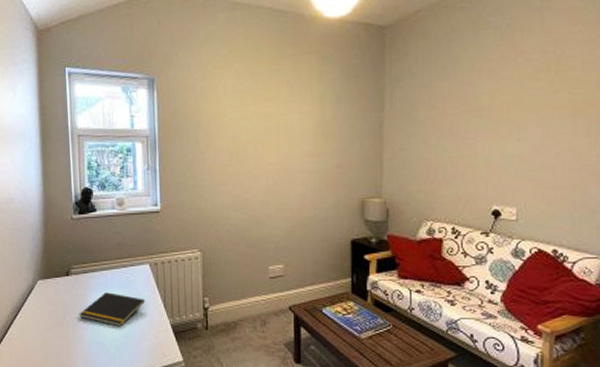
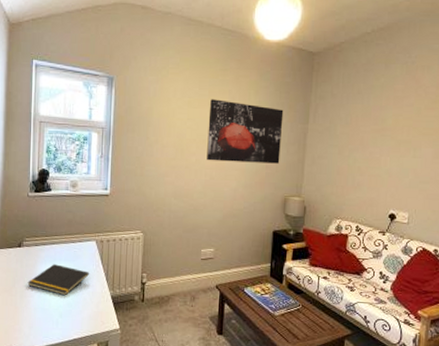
wall art: none [265,92,354,164] -> present [207,99,284,164]

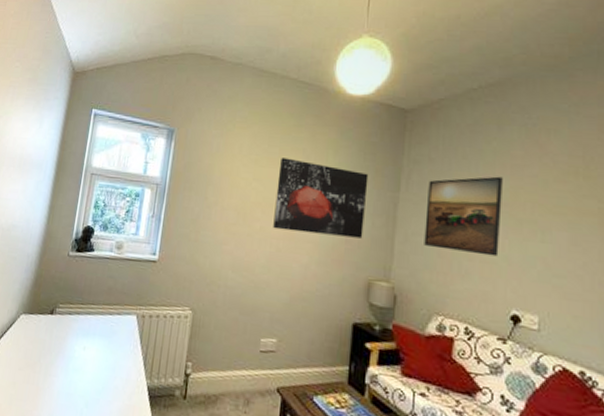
notepad: present [27,264,90,296] -> none [54,338,126,380]
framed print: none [327,107,387,171] -> present [424,176,503,257]

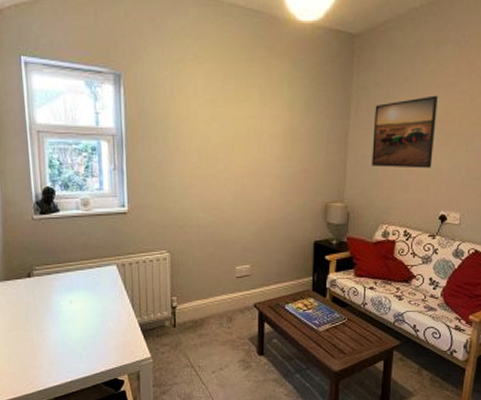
wall art: present [273,158,369,239] -> none [236,95,322,167]

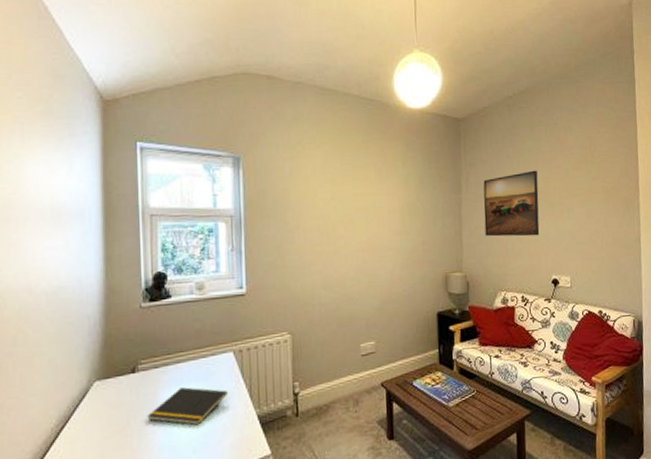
notepad: none [42,293,113,327] -> present [147,387,229,426]

